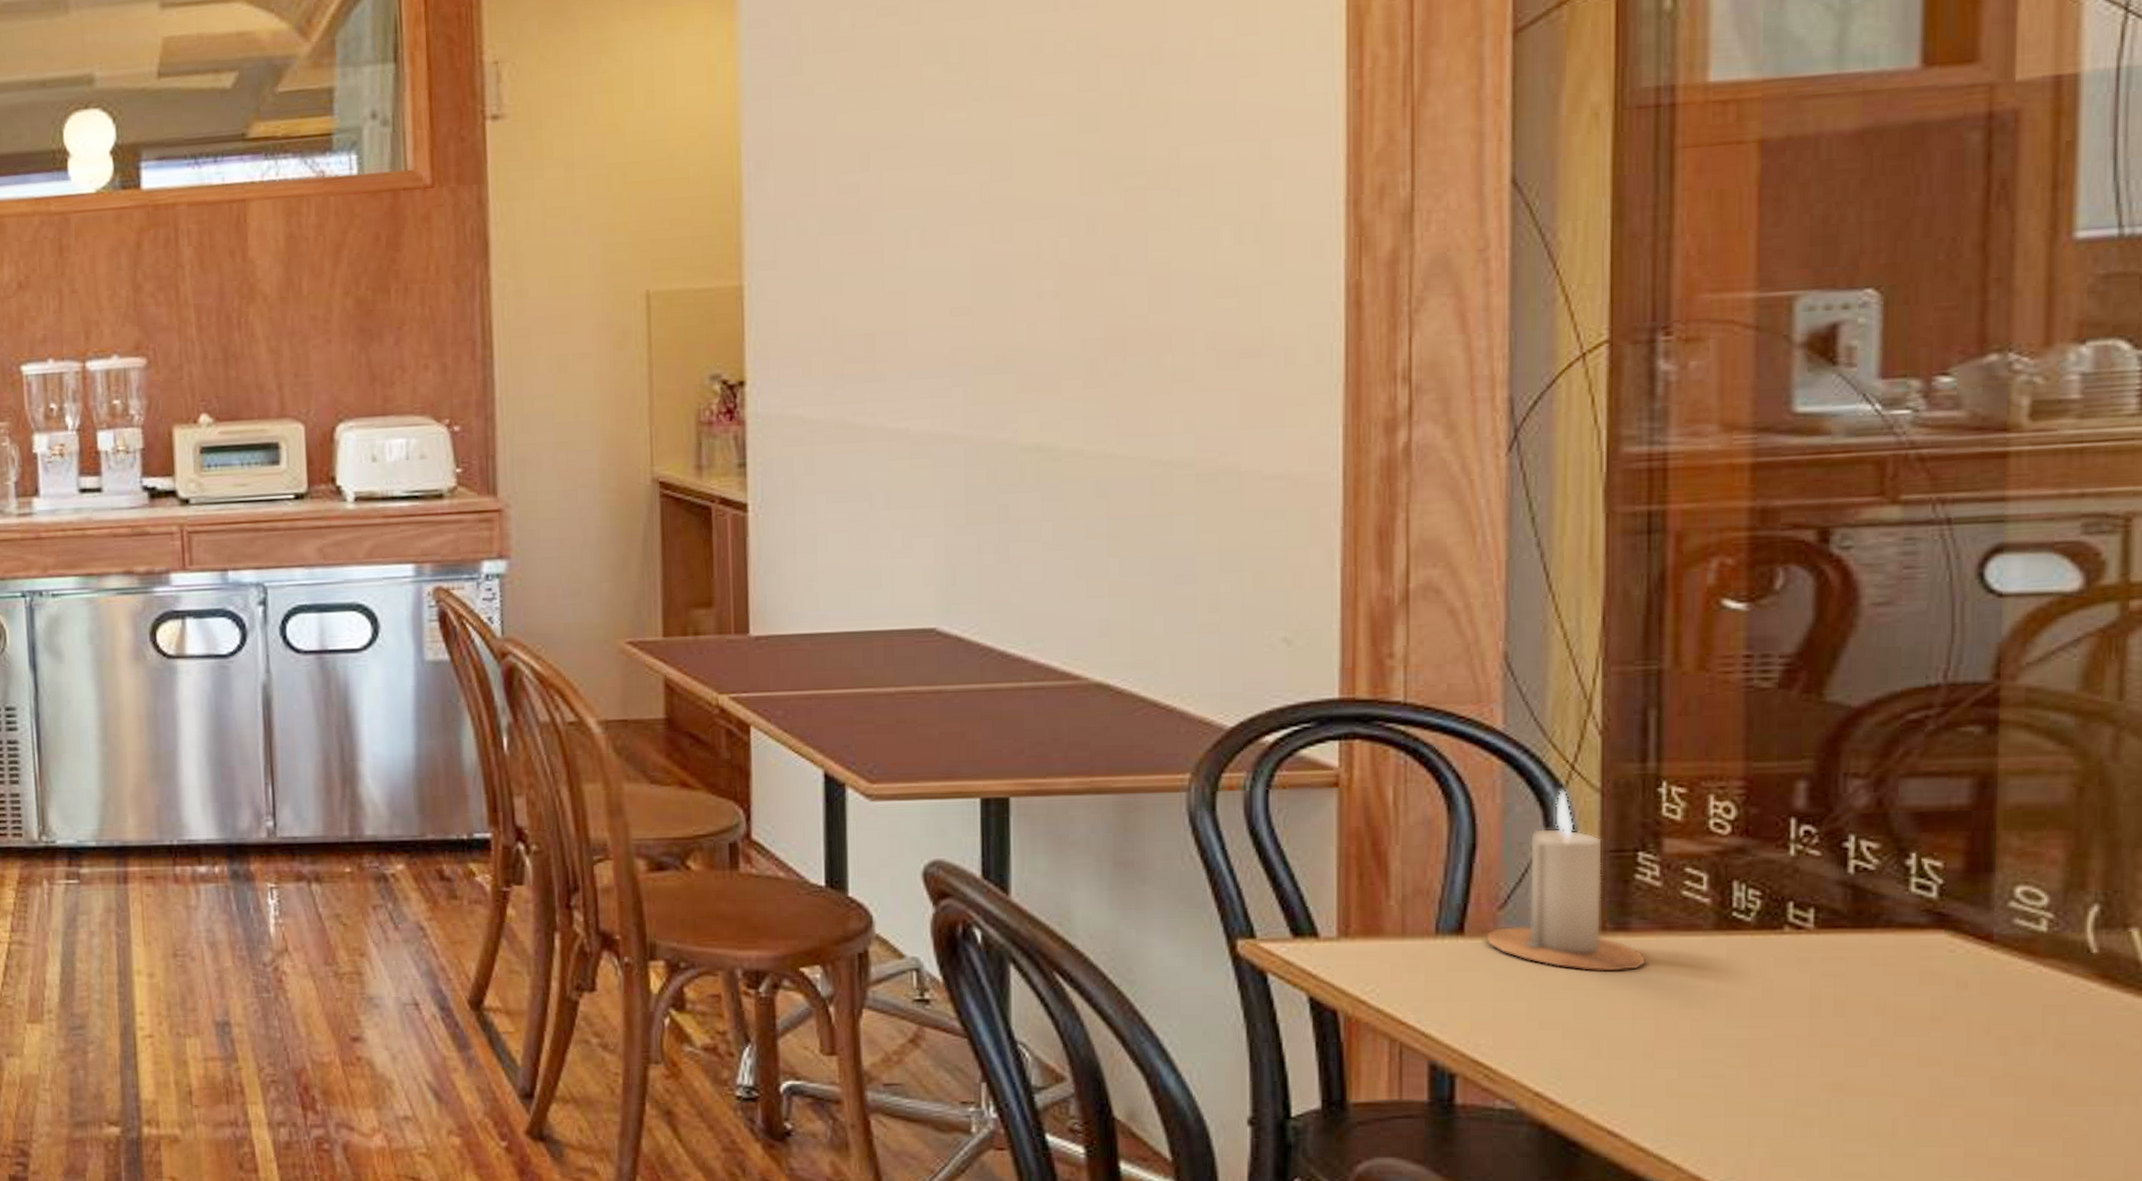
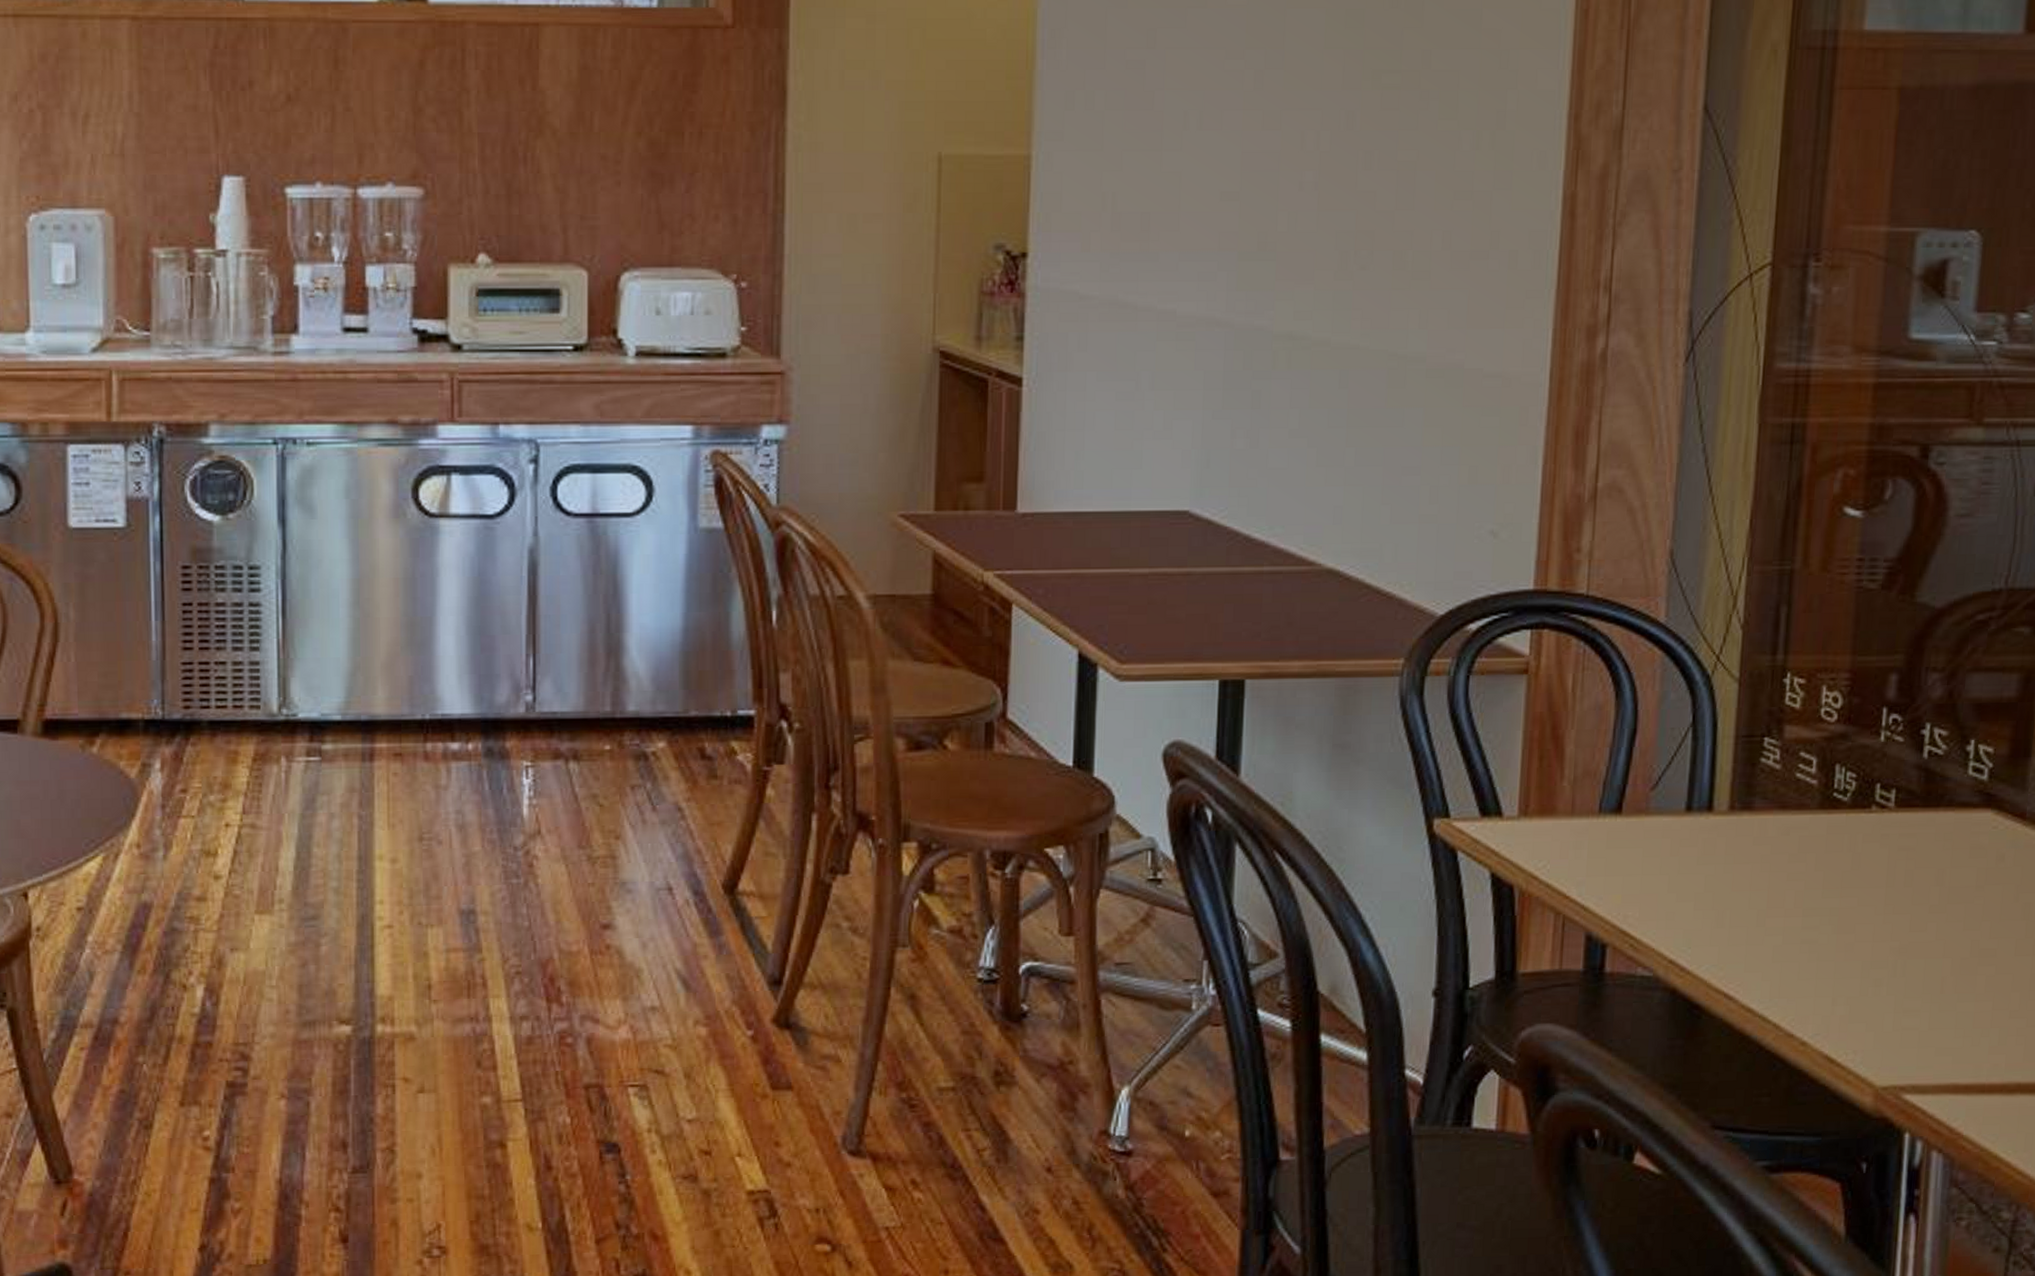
candle: present [1486,790,1647,973] -> none [1639,679,1765,848]

